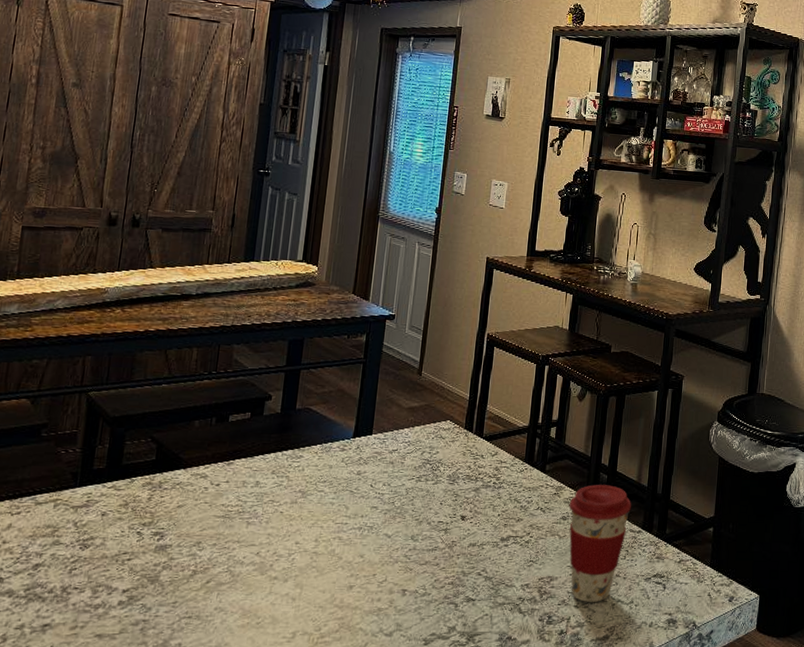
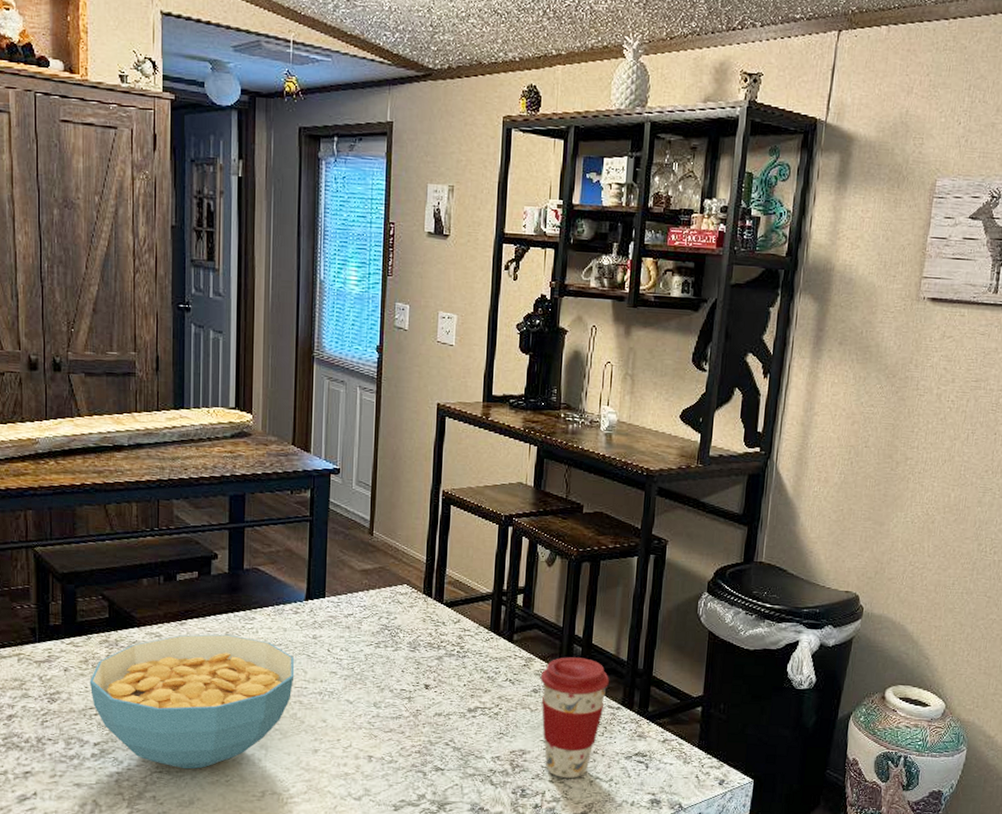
cereal bowl: none [126,473,337,613] -> present [89,634,295,769]

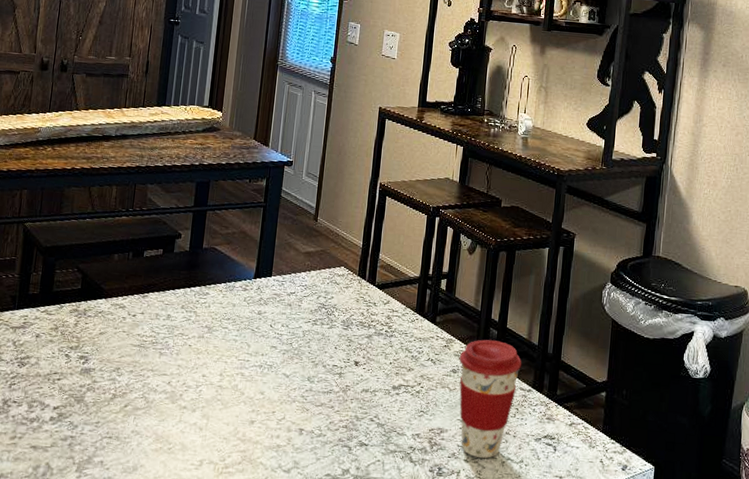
cereal bowl: present [89,634,295,769] -> none [56,307,240,436]

